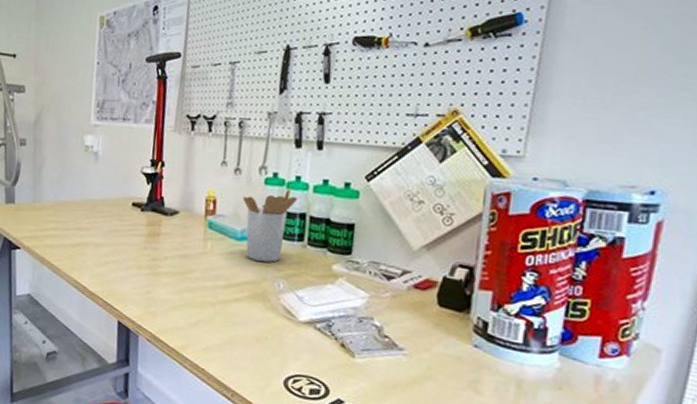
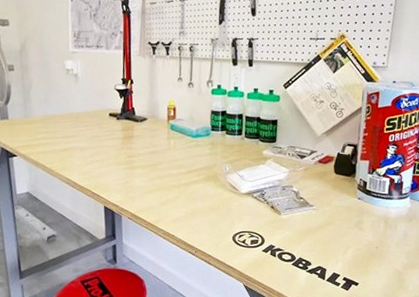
utensil holder: present [243,188,298,263] -> none [196,96,237,152]

